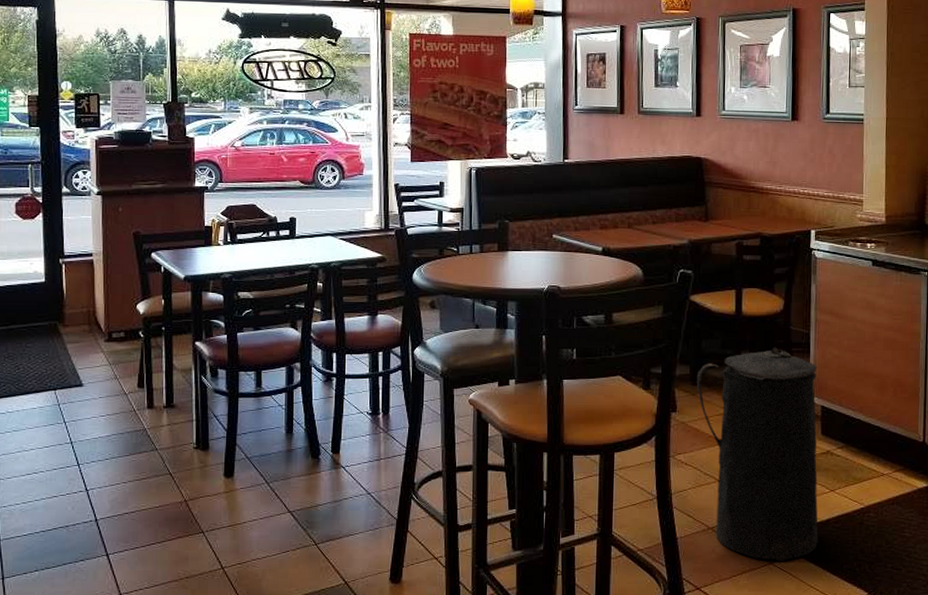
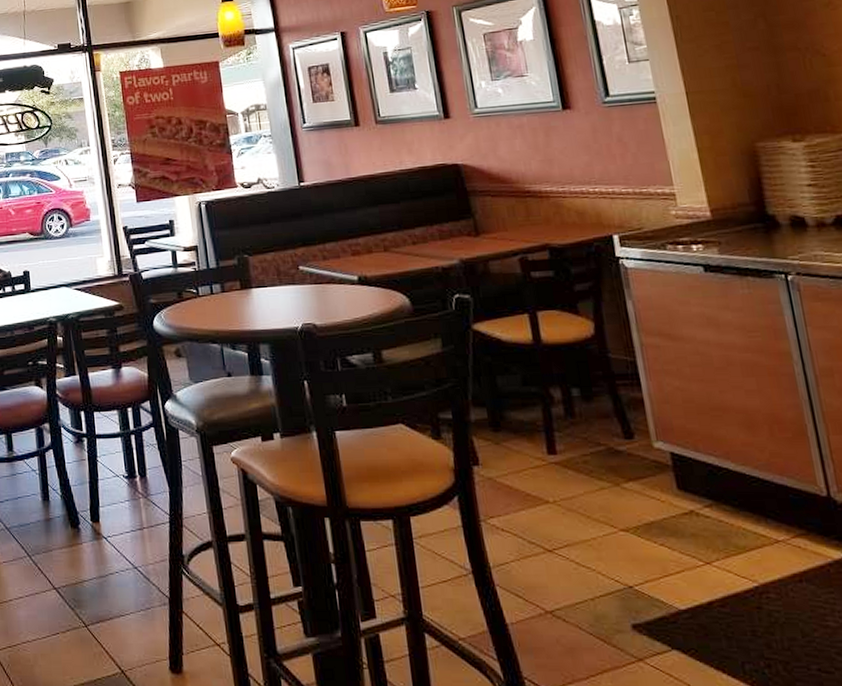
trash can: present [696,347,818,561] -> none [497,380,702,657]

